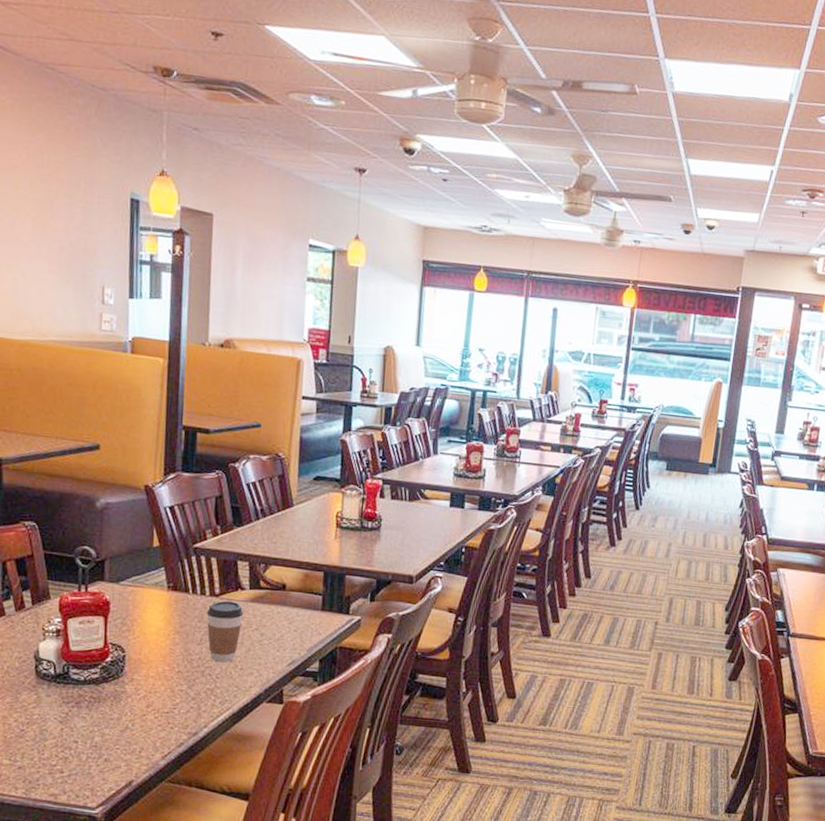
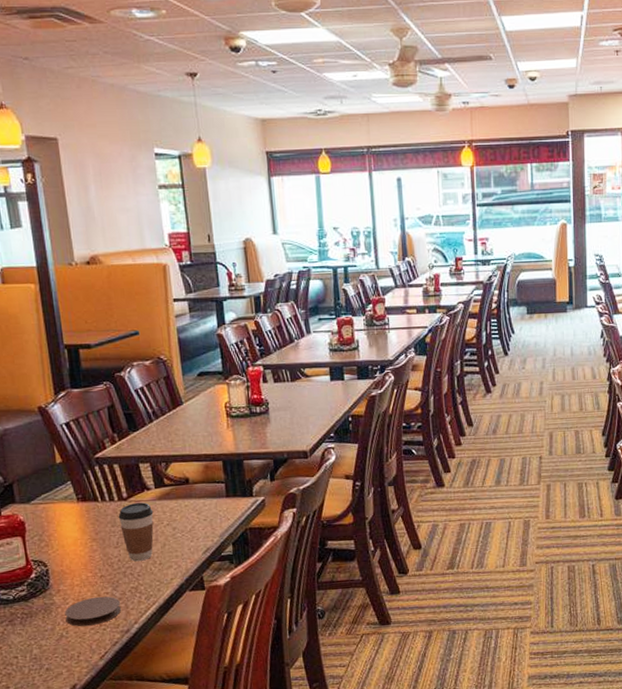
coaster: none [134,692,194,722] -> present [64,596,122,627]

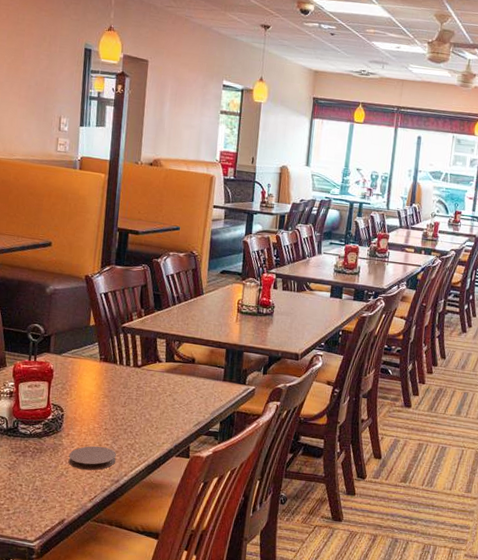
coffee cup: present [118,502,154,562] -> none [130,371,160,423]

